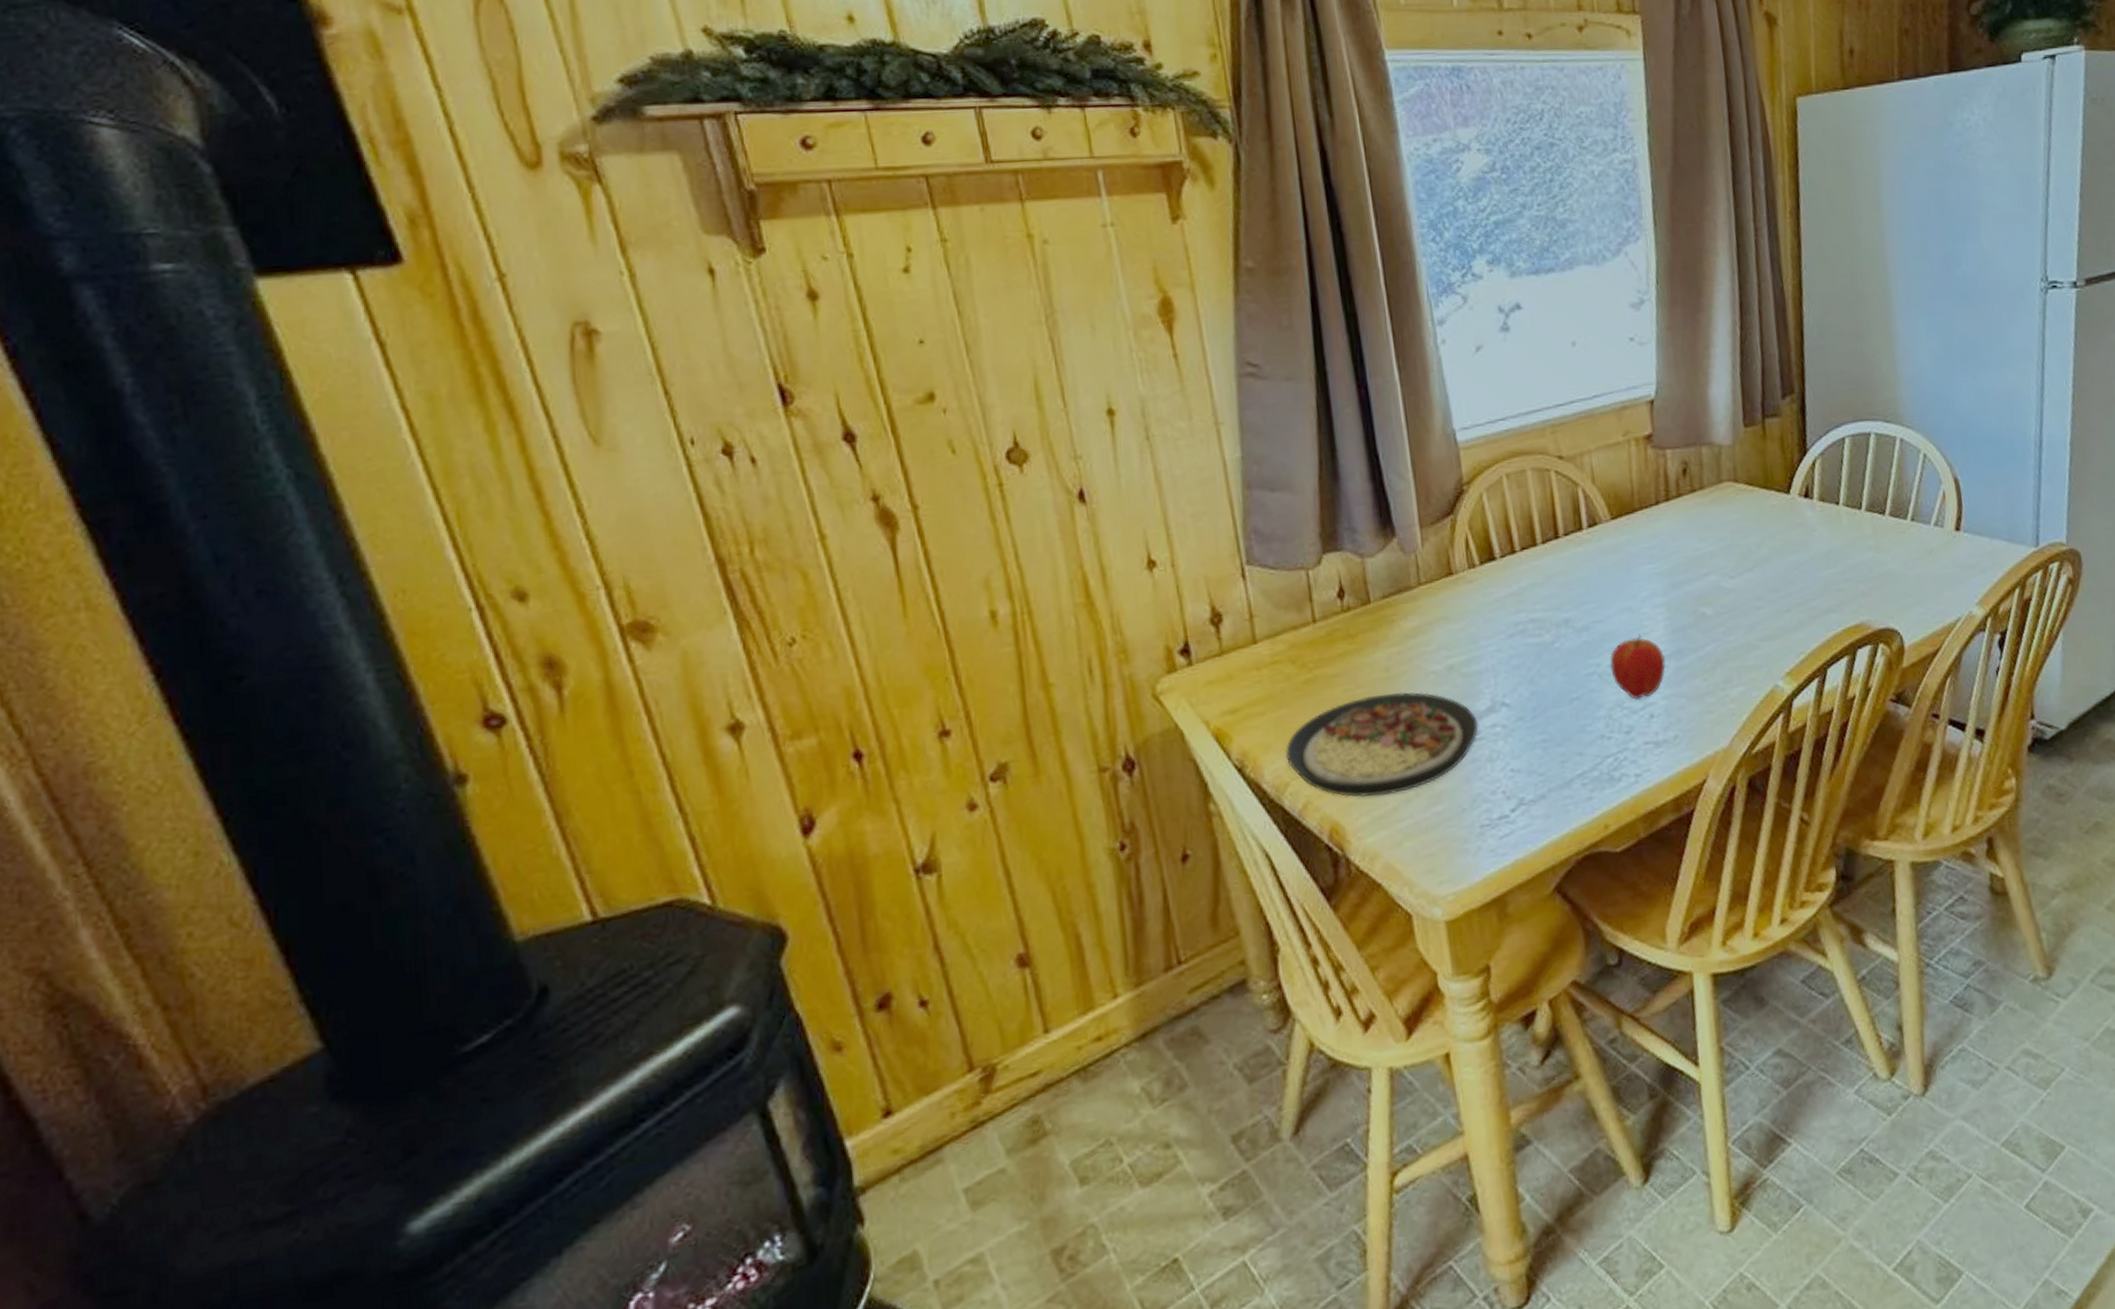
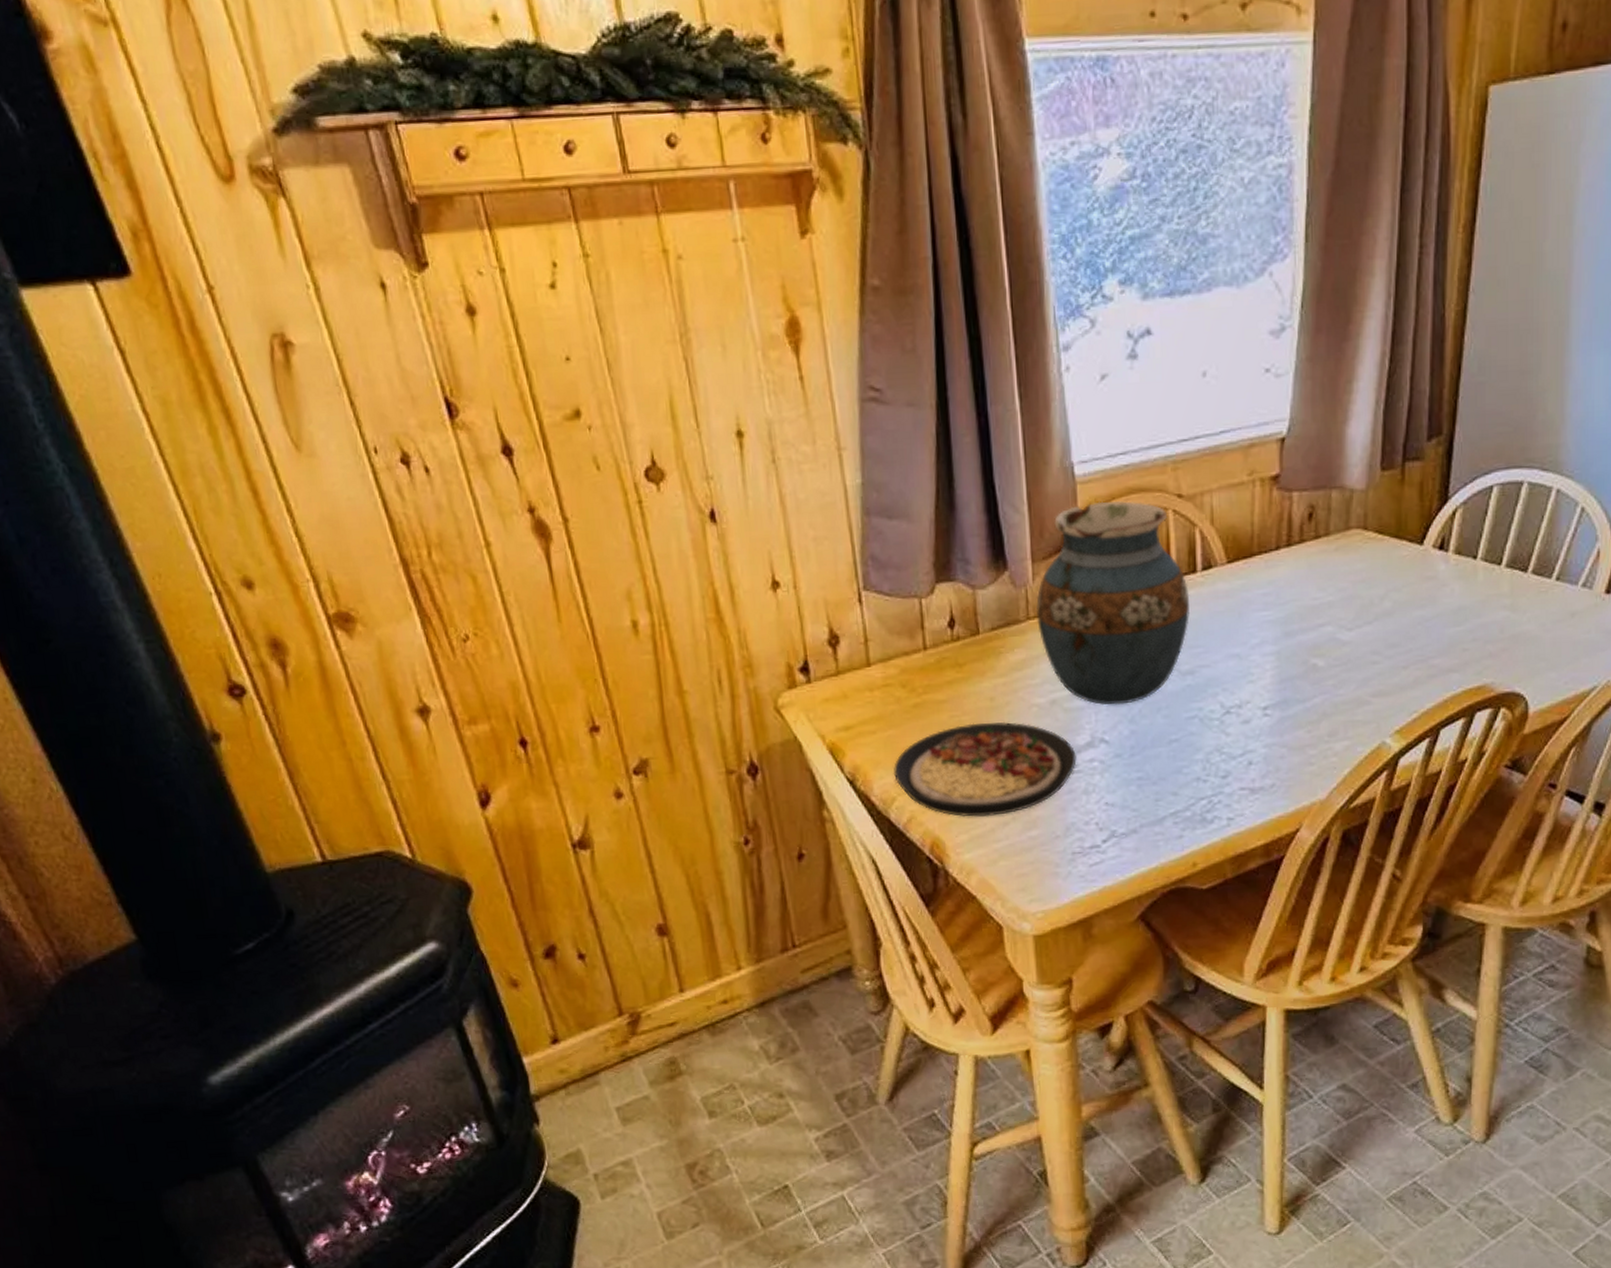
vase: none [1426,464,1580,667] -> present [1035,501,1190,705]
apple: present [1610,634,1666,700] -> none [1213,681,1271,747]

